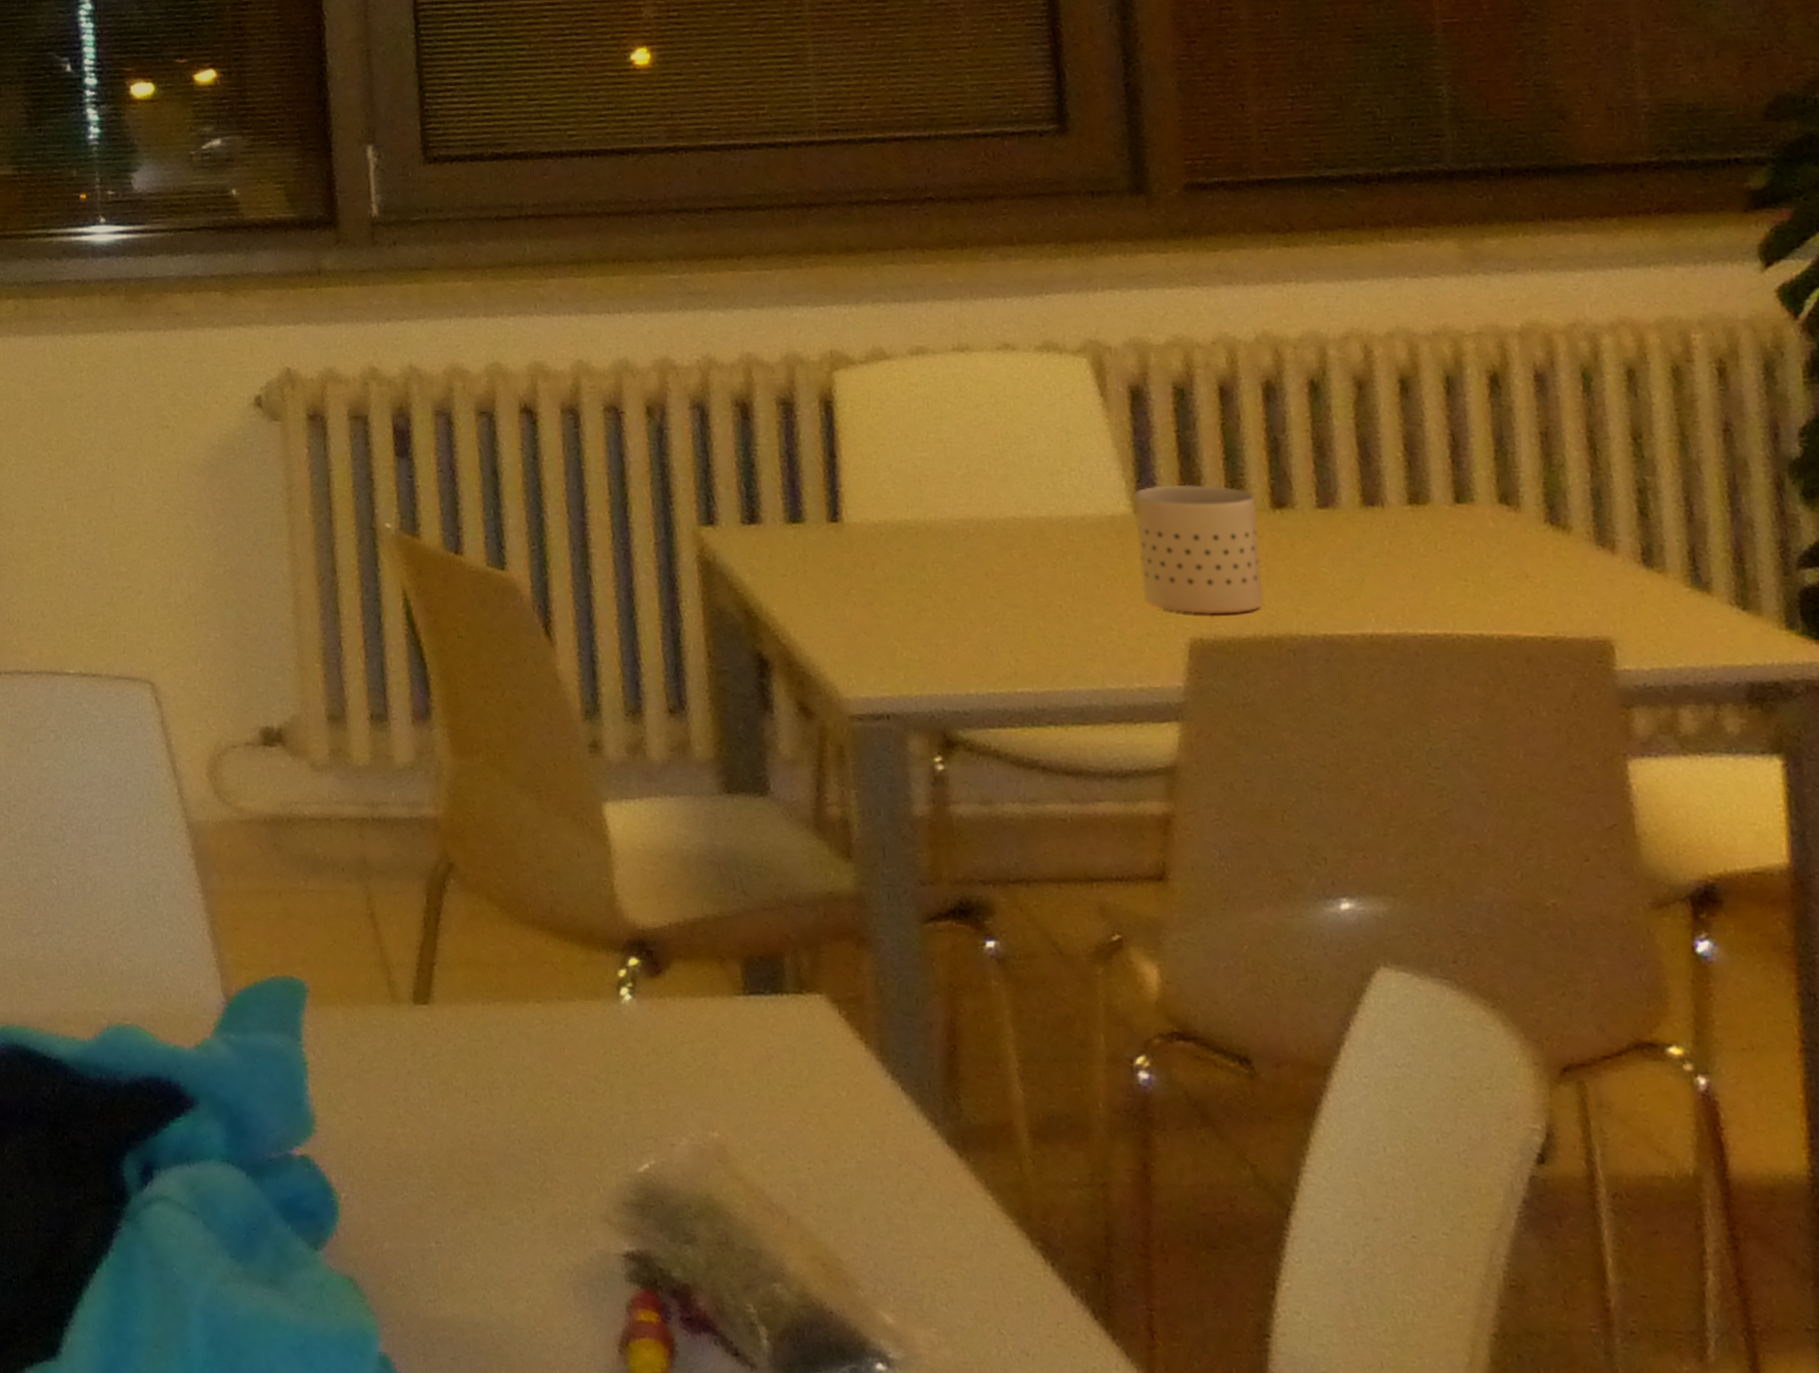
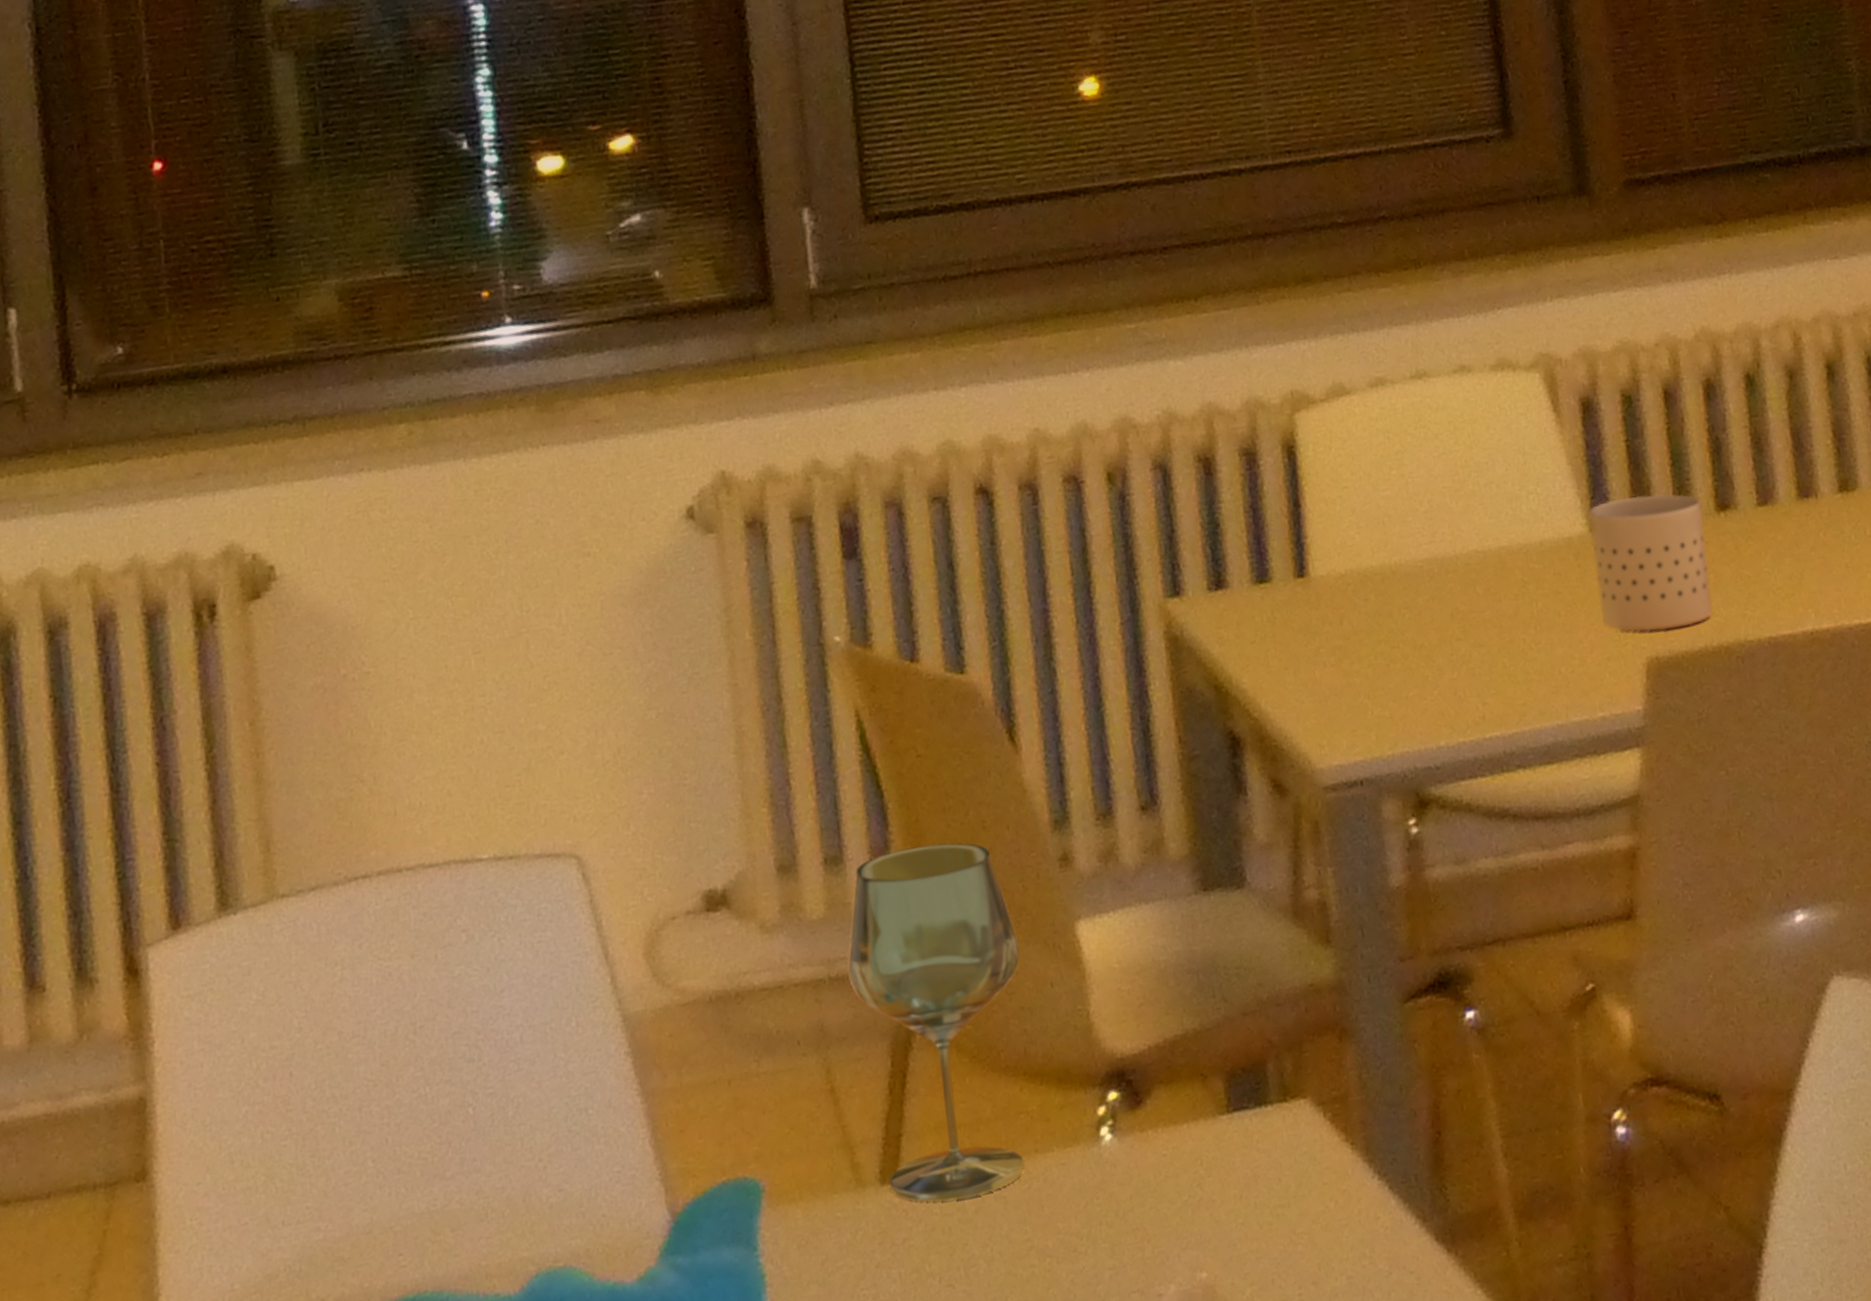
wine glass: none [389,716,549,1028] -> present [847,843,1025,1202]

